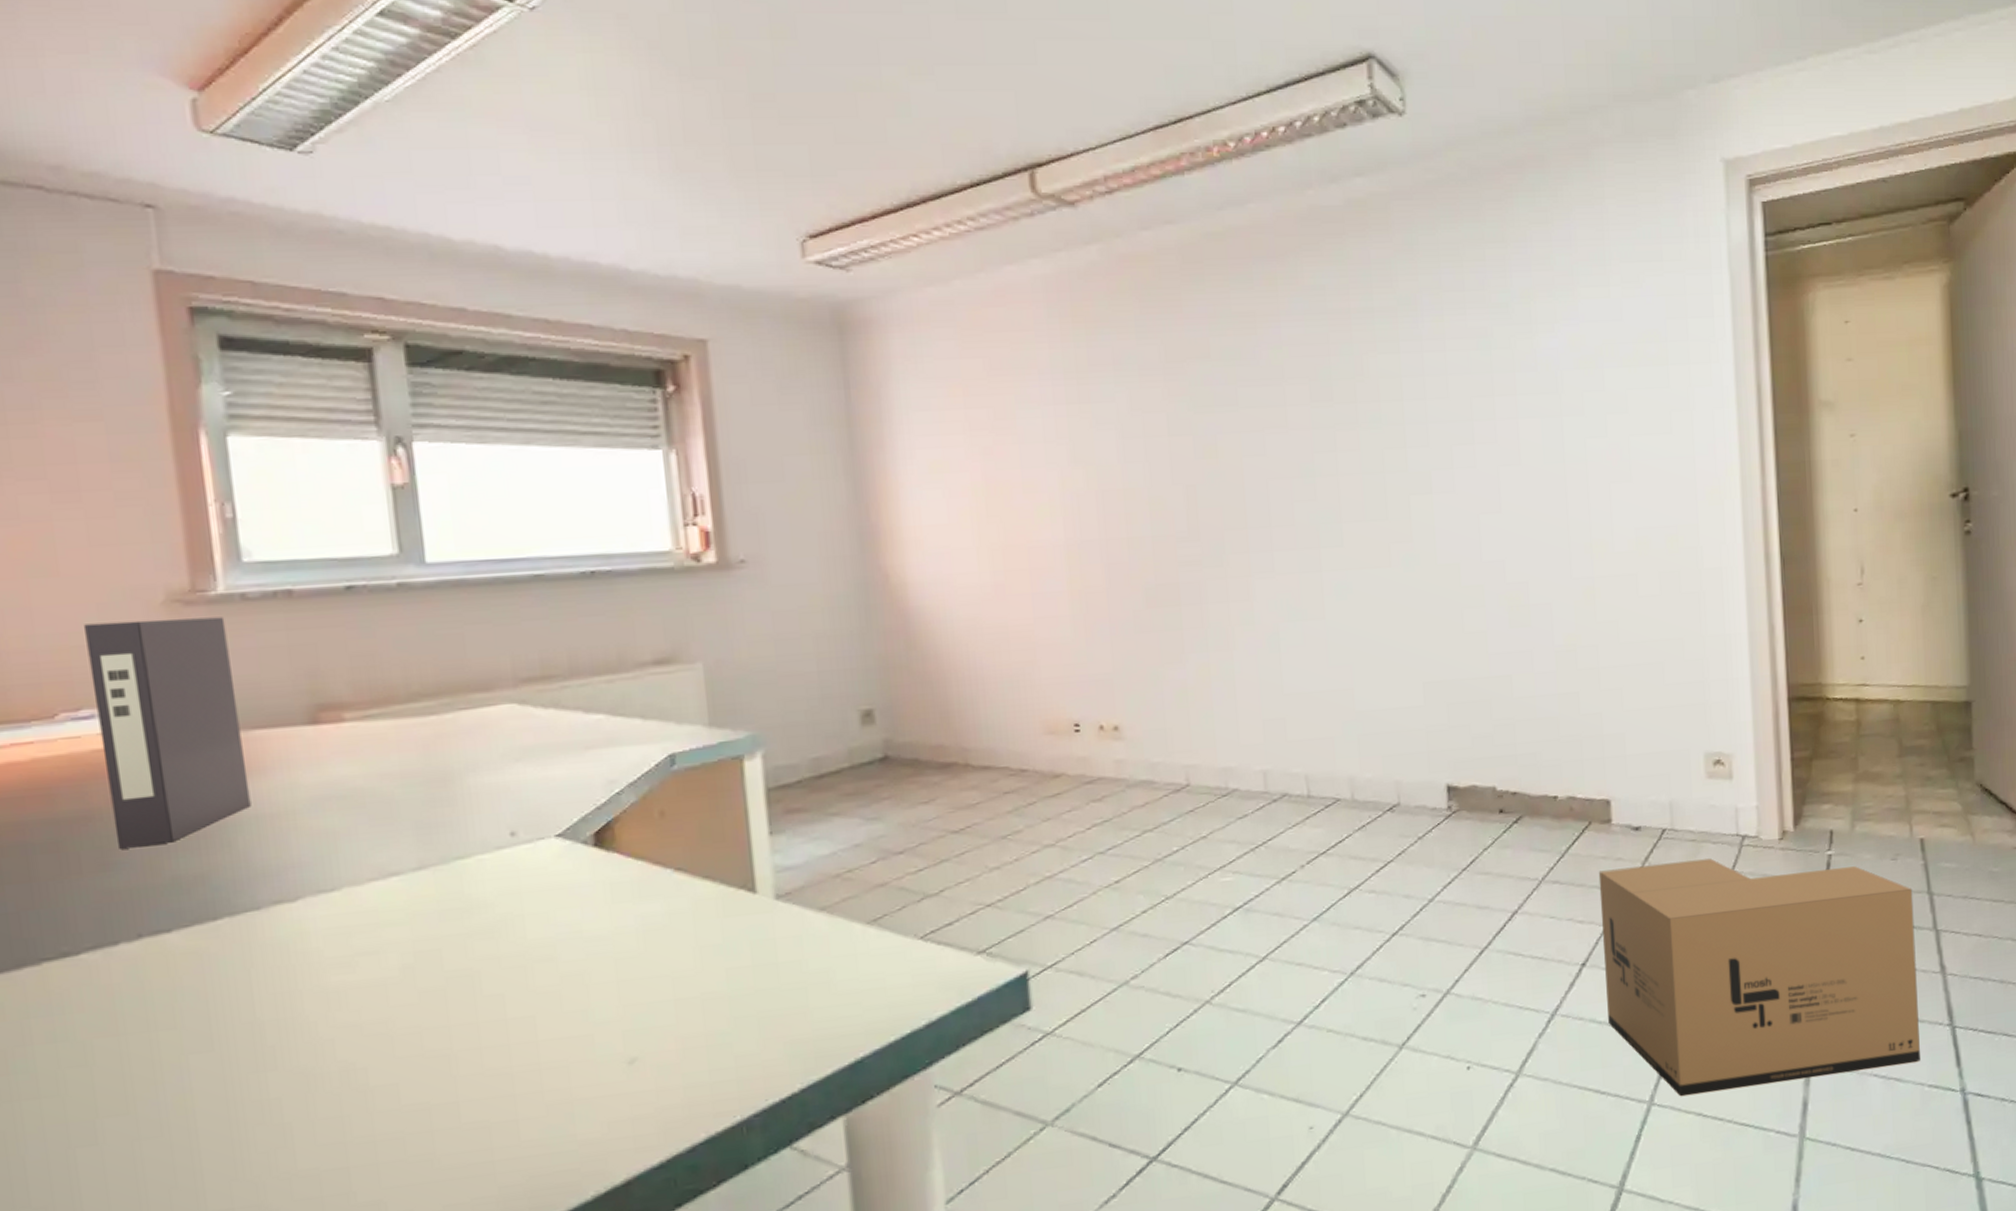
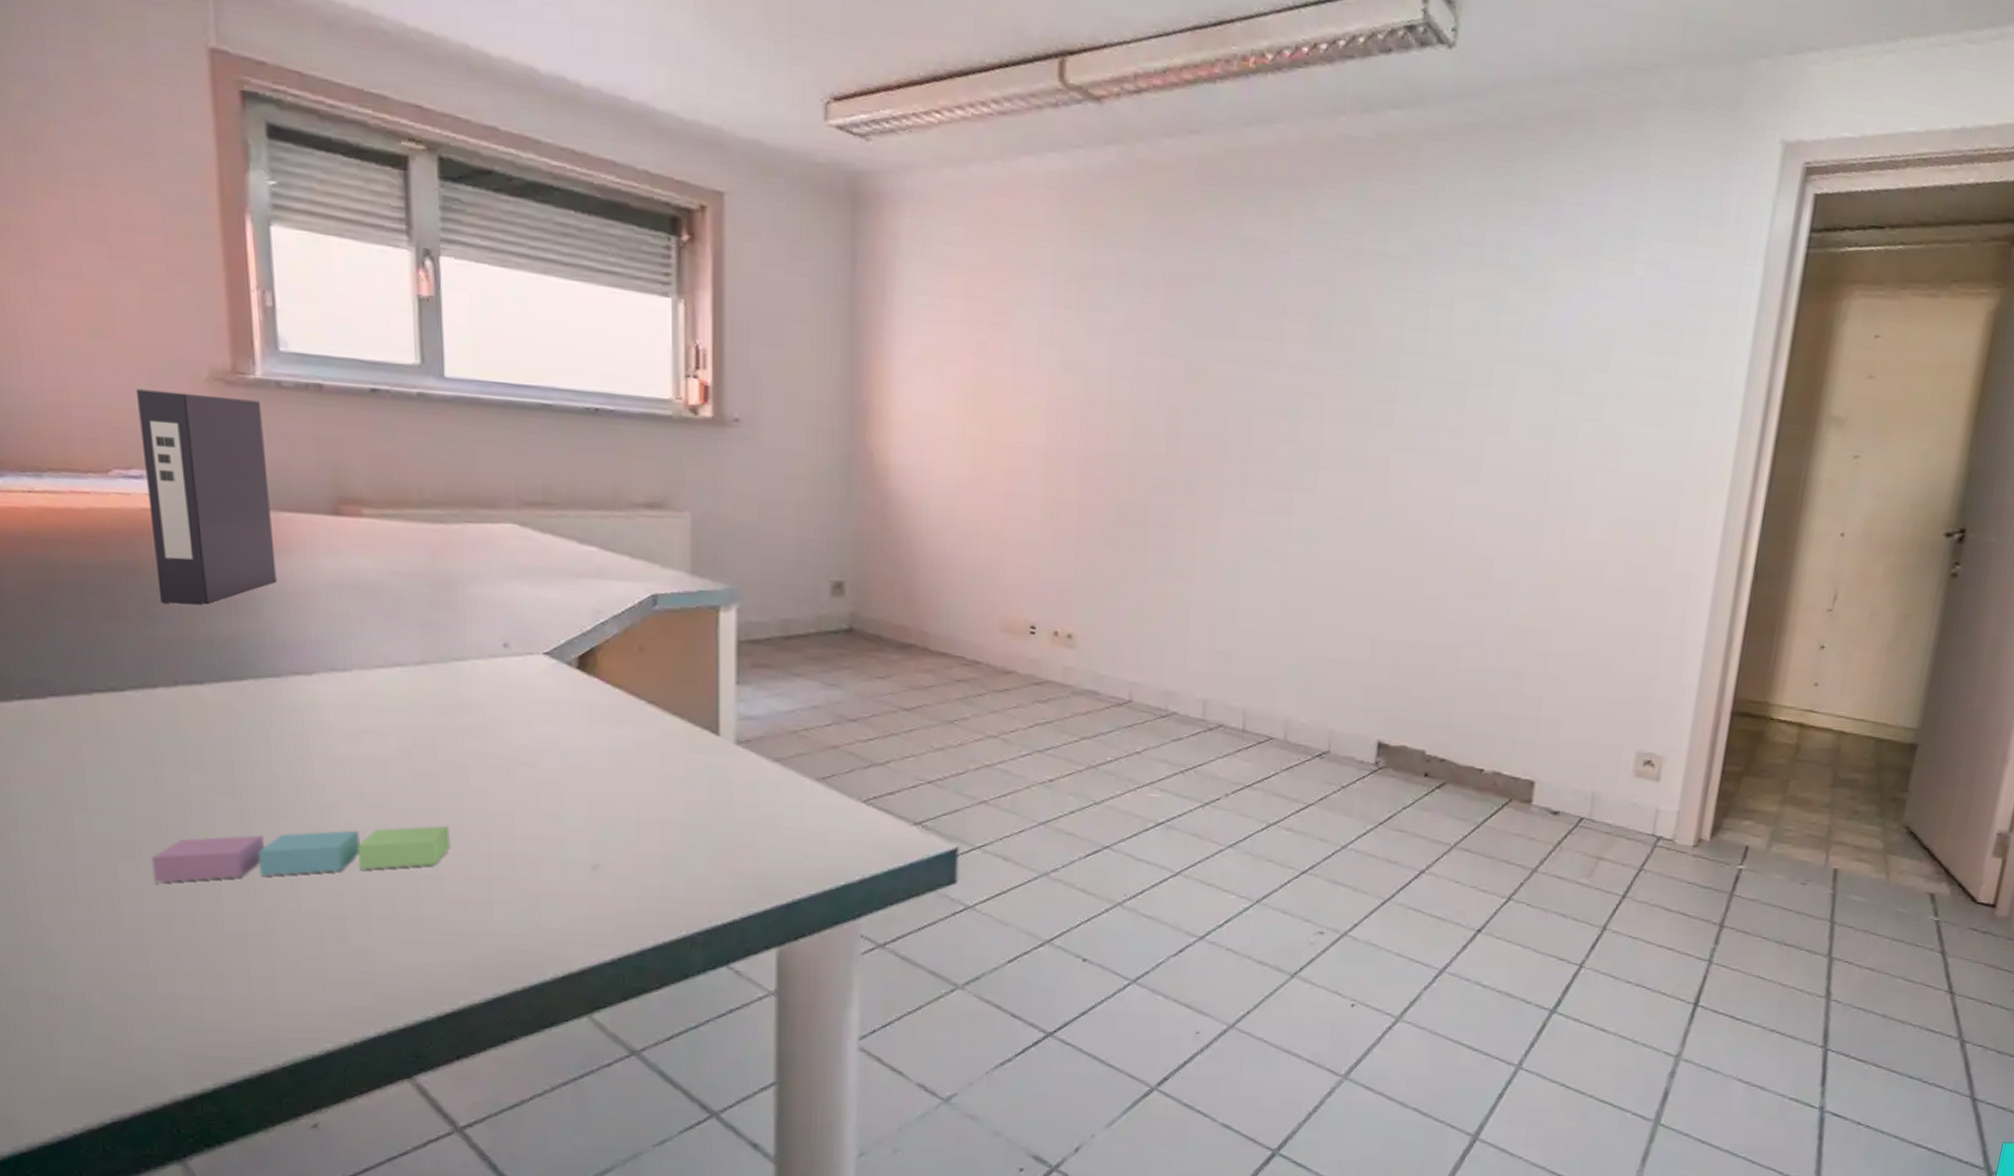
sticky notes: none [116,1044,466,1168] -> present [150,826,450,883]
cardboard box: present [1598,858,1920,1096] -> none [1492,847,1816,1075]

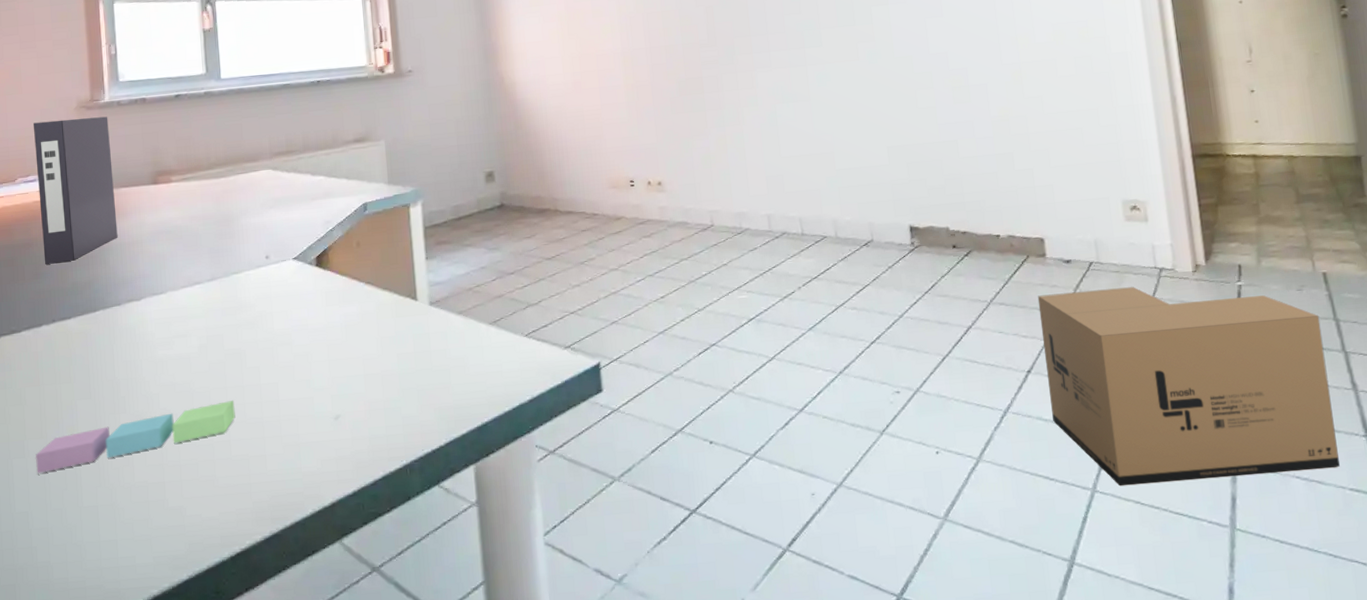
cardboard box: none [1492,847,1816,1075] -> present [1037,287,1340,485]

